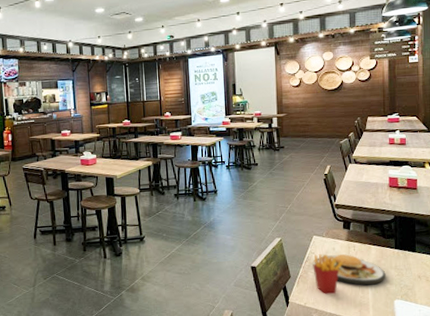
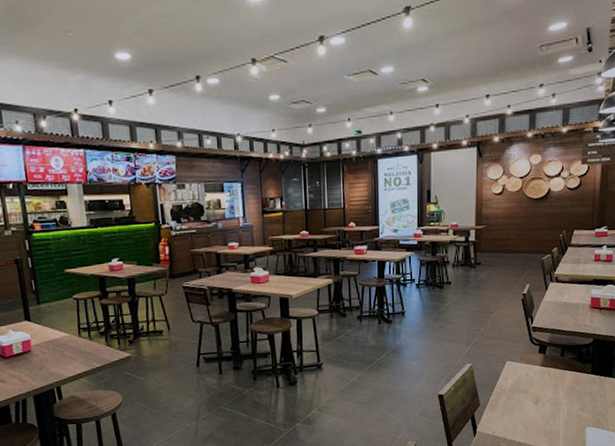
french fries: present [313,254,343,294] -> none [504,380,535,423]
burger: present [317,246,386,286] -> none [509,372,580,413]

